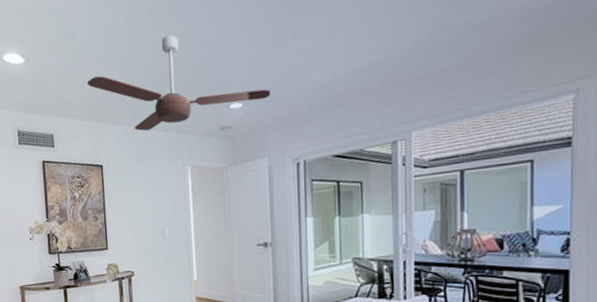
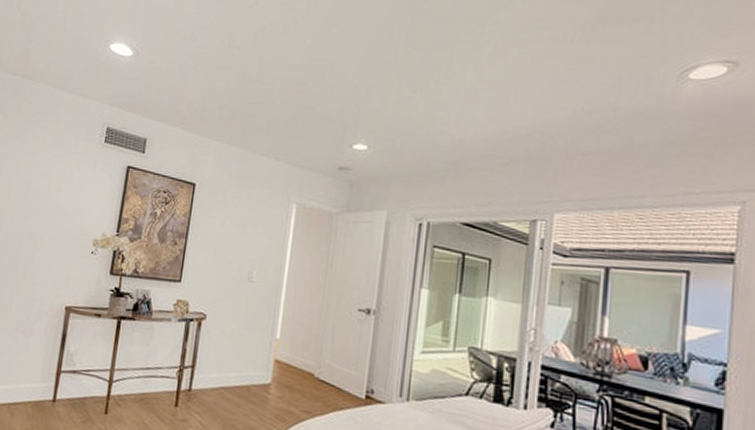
ceiling fan: present [86,35,271,132] -> none [197,58,401,156]

